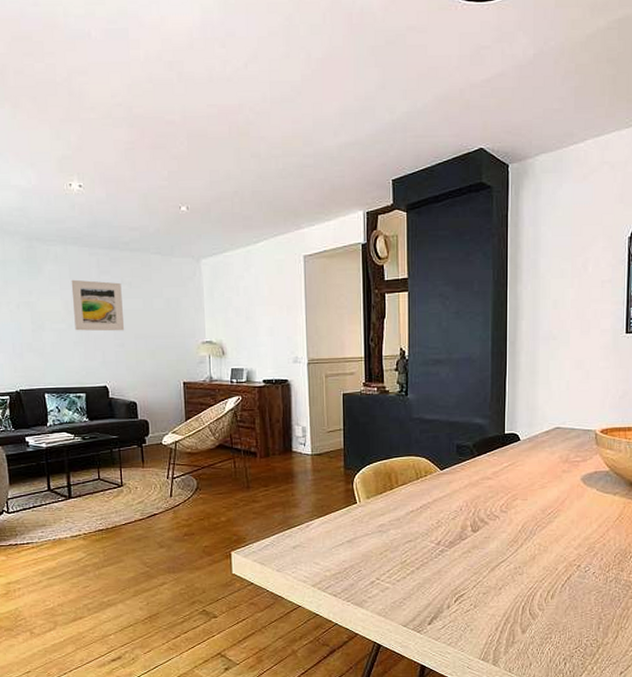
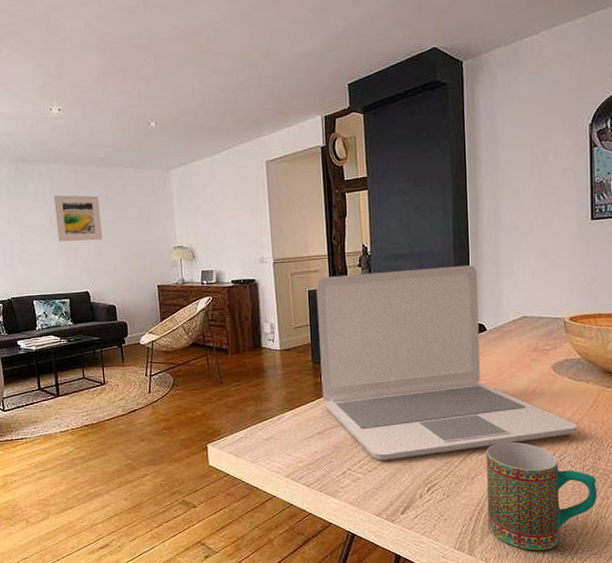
laptop: none [351,373,603,571] -> present [316,264,577,461]
mug: none [513,552,619,661] -> present [486,441,598,551]

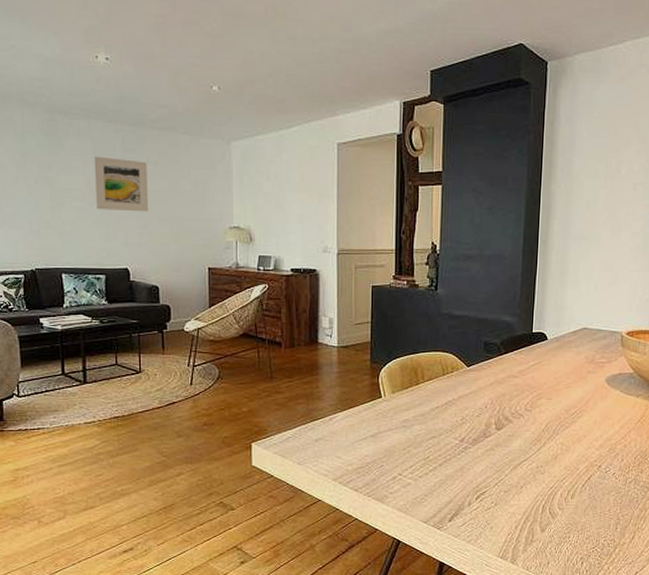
laptop: present [316,264,577,461] -> none [378,271,624,467]
mug: present [486,441,598,551] -> none [532,452,637,560]

